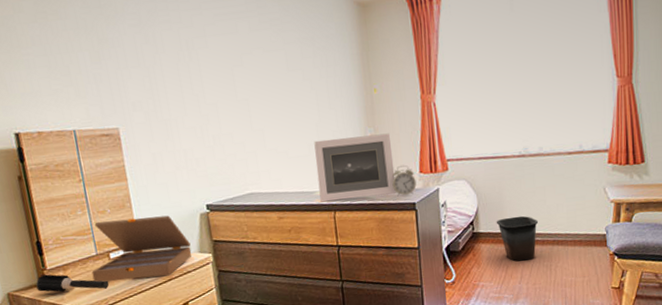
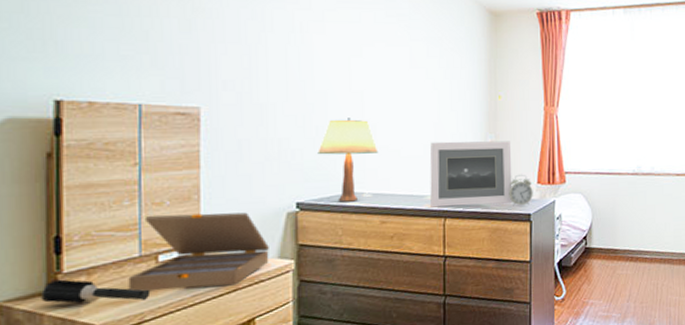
table lamp: none [217,125,269,202] -> present [317,118,379,202]
waste bin: present [496,215,539,262] -> none [608,232,648,279]

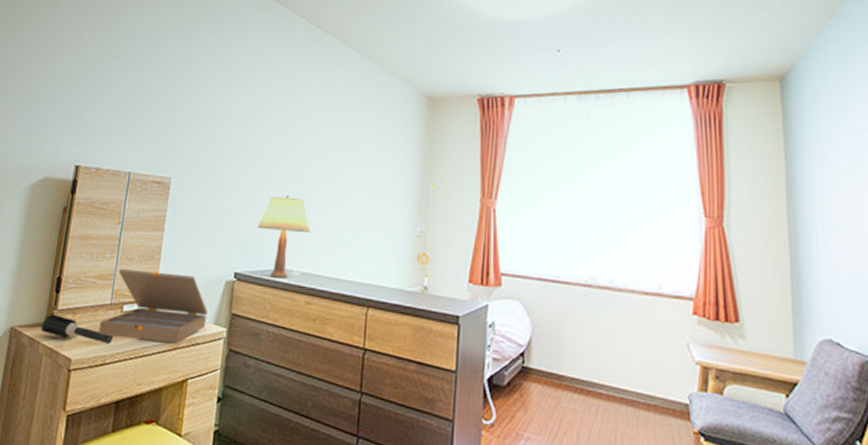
picture frame: present [429,141,513,208] -> none [354,226,442,301]
alarm clock: present [509,174,533,206] -> none [436,269,463,306]

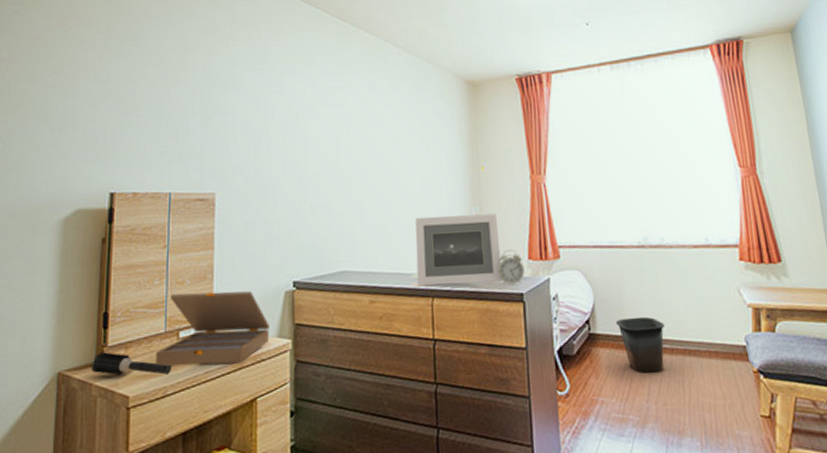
table lamp: present [257,195,311,278] -> none [311,196,366,281]
picture frame: none [354,226,442,301] -> present [415,213,503,287]
alarm clock: none [436,269,463,306] -> present [498,249,525,285]
waste bin: none [551,356,604,417] -> present [615,316,666,373]

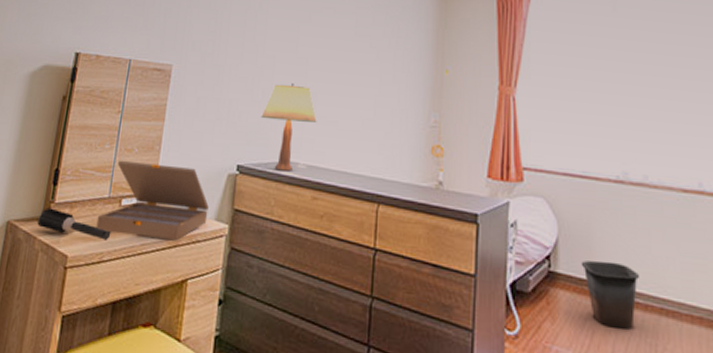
table lamp: none [311,196,366,281] -> present [261,83,317,172]
picture frame: present [415,213,503,287] -> none [364,115,458,197]
alarm clock: present [498,249,525,285] -> none [452,163,482,203]

